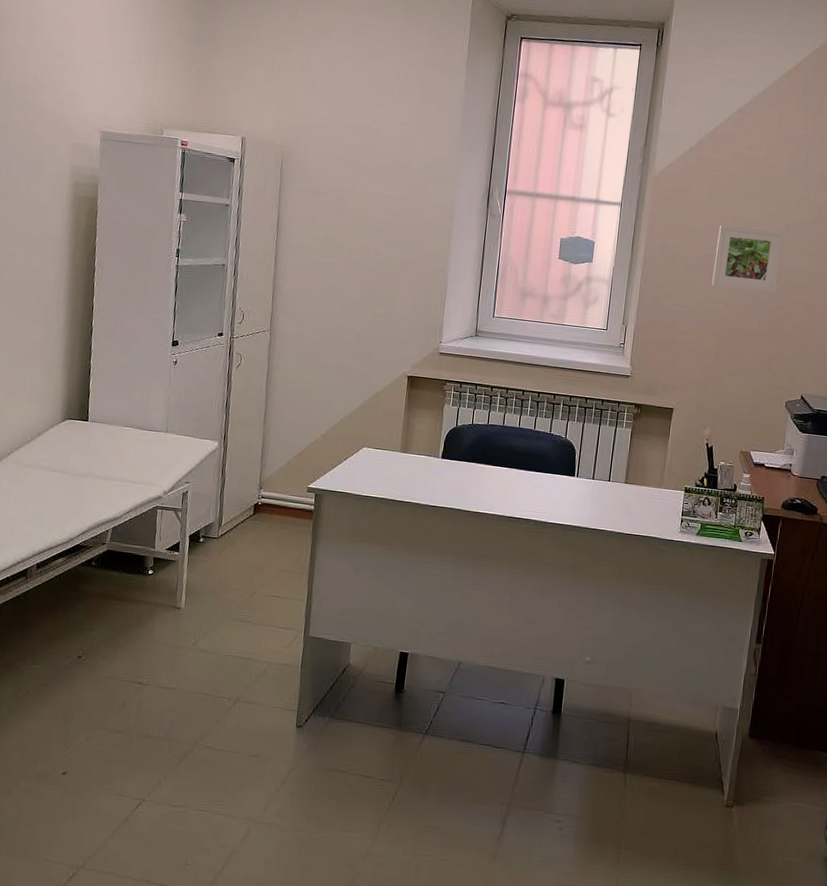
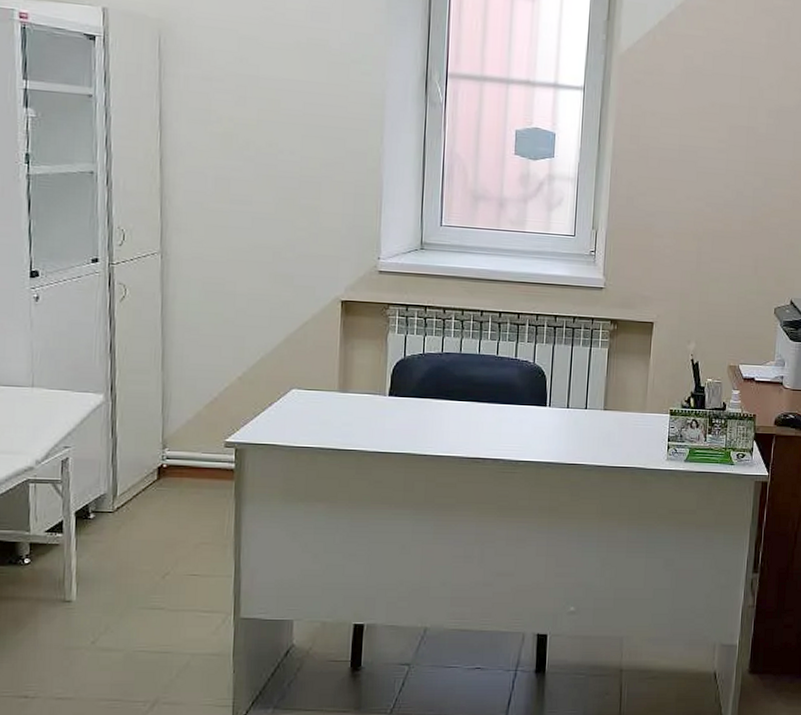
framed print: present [712,225,785,293] -> none [690,111,767,188]

